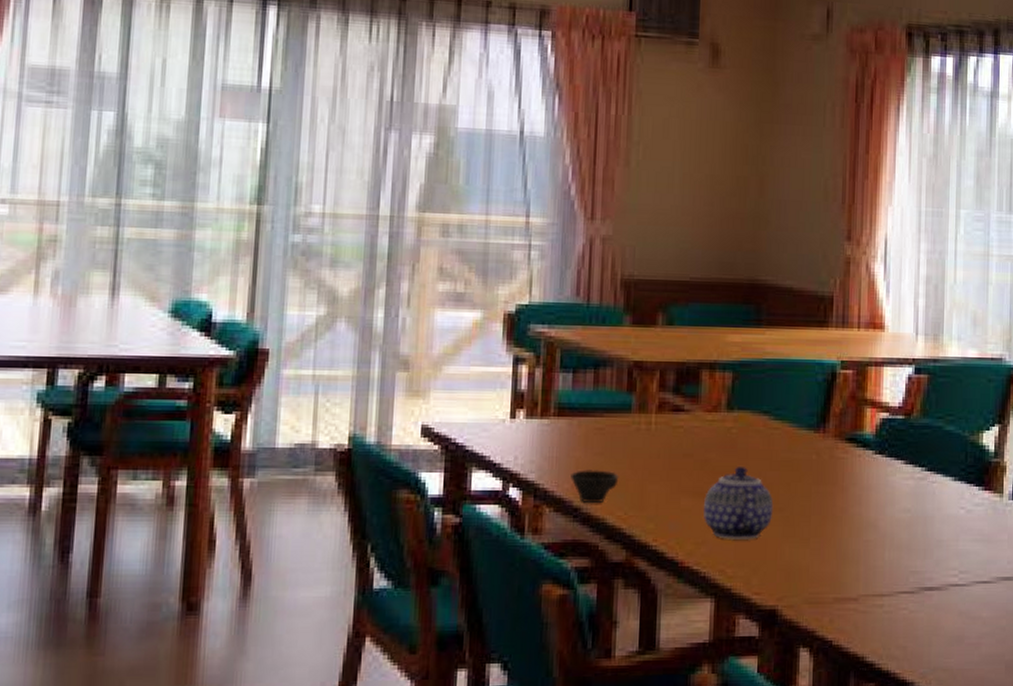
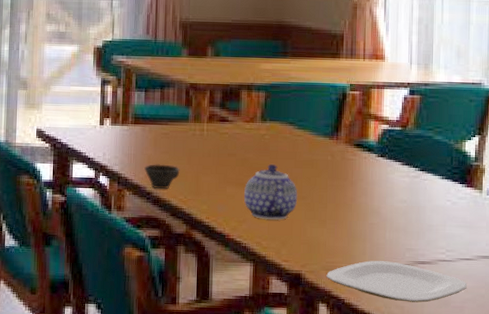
plate: none [809,589,984,641] -> present [326,261,467,303]

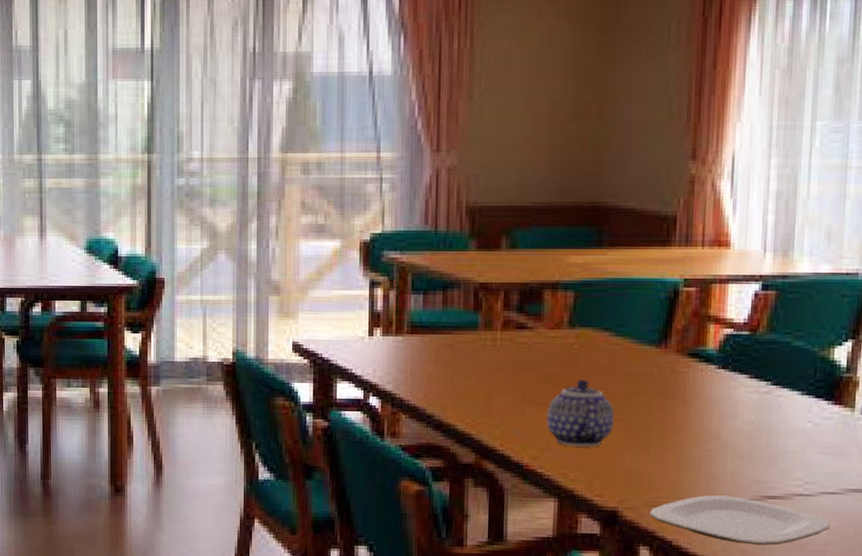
cup: present [144,164,180,189] -> none [423,381,467,411]

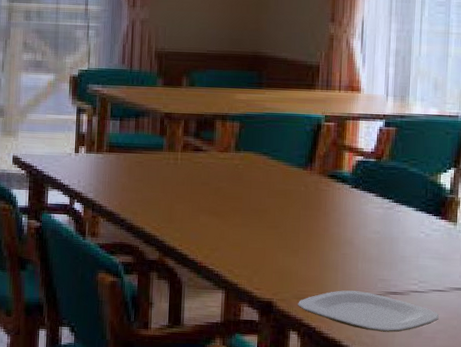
teapot: present [547,380,615,447] -> none [217,194,271,249]

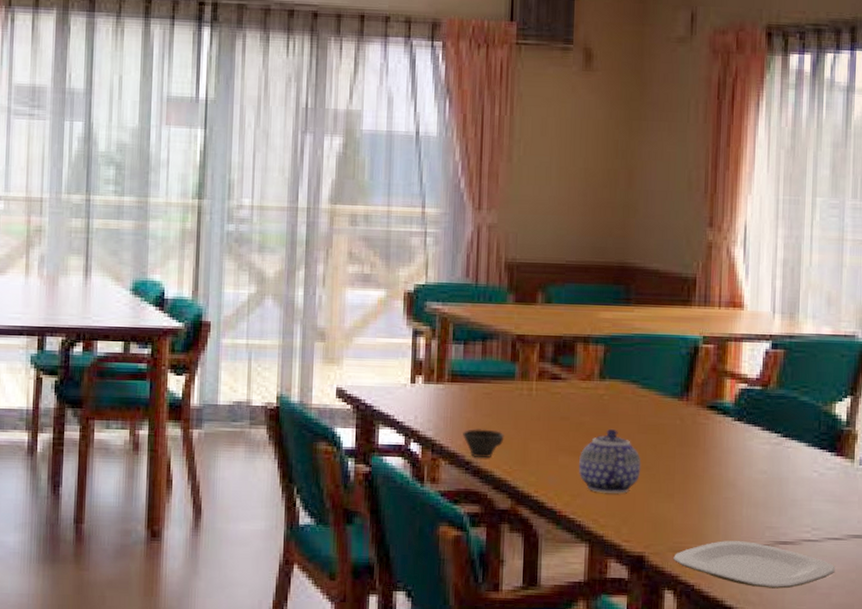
cup: none [118,192,154,216] -> present [463,429,504,457]
teapot: none [217,194,271,249] -> present [579,429,642,494]

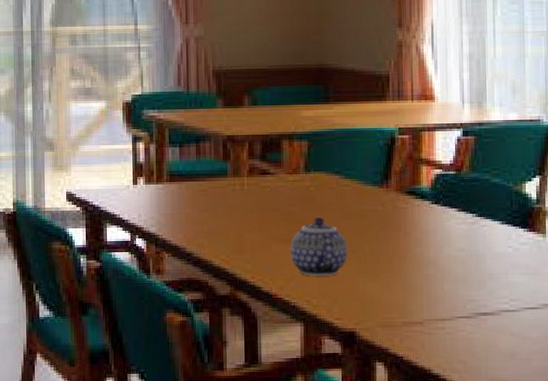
cup: present [463,429,504,457] -> none [183,223,221,249]
plate: present [673,541,835,589] -> none [382,314,534,357]

